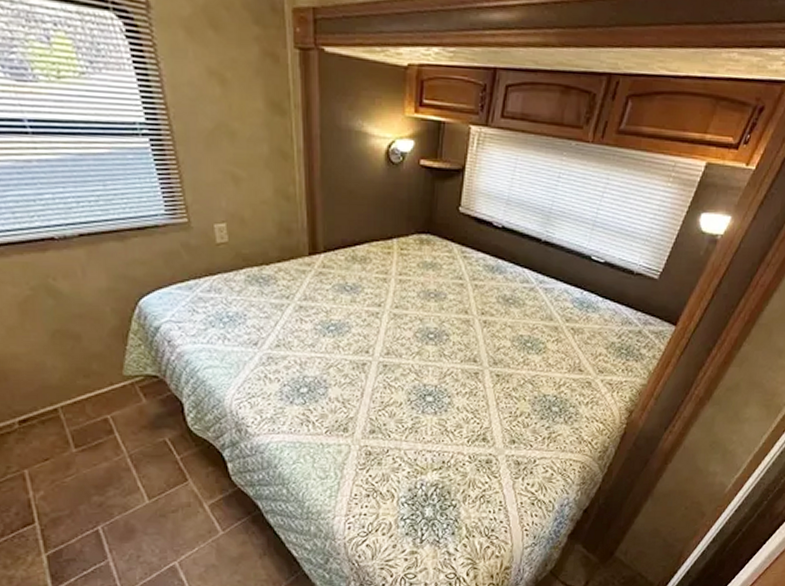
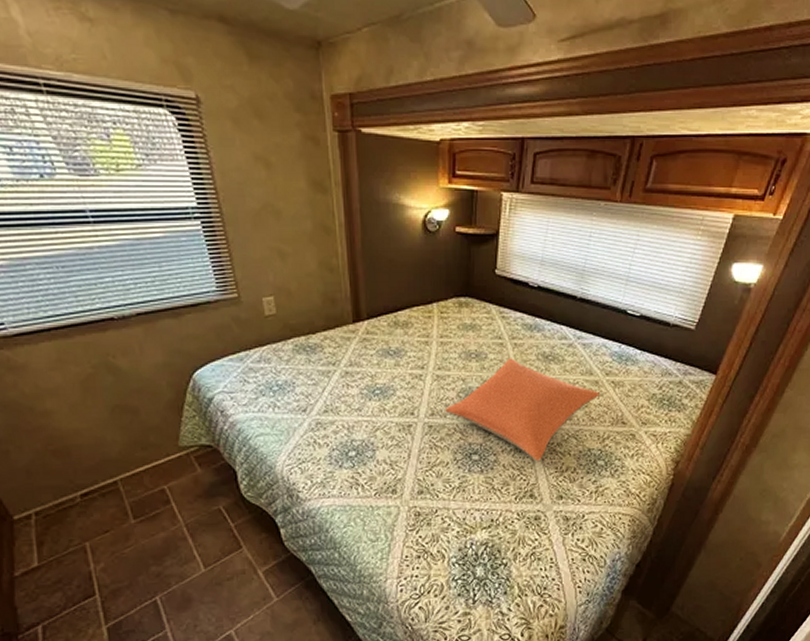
pillow: none [401,299,560,406] -> present [445,358,601,462]

